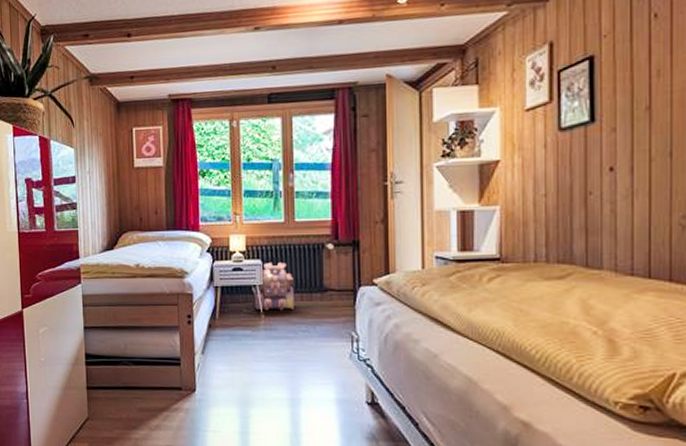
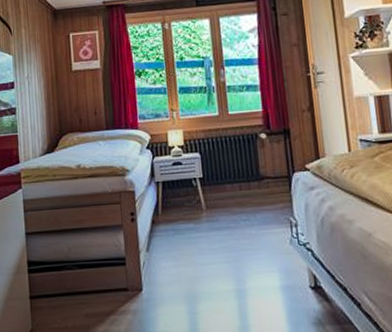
backpack: present [253,261,294,311] -> none [194,153,234,203]

